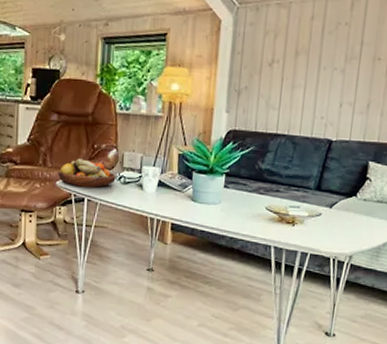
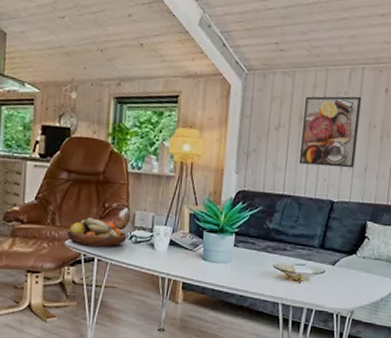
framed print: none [294,26,365,105] -> present [298,96,361,168]

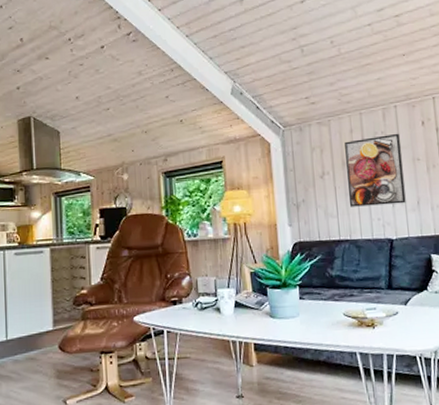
fruit bowl: present [67,218,127,247] -> none [134,290,193,320]

